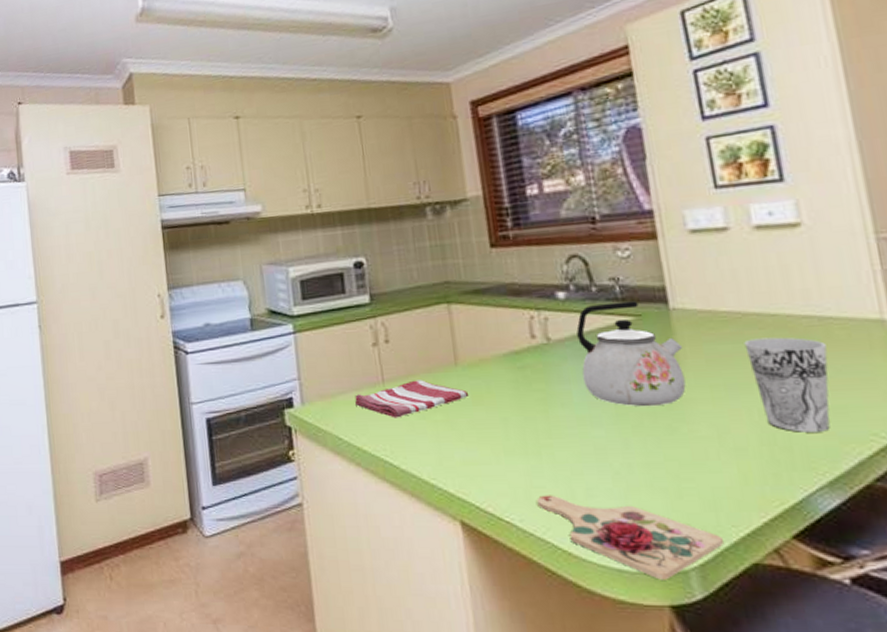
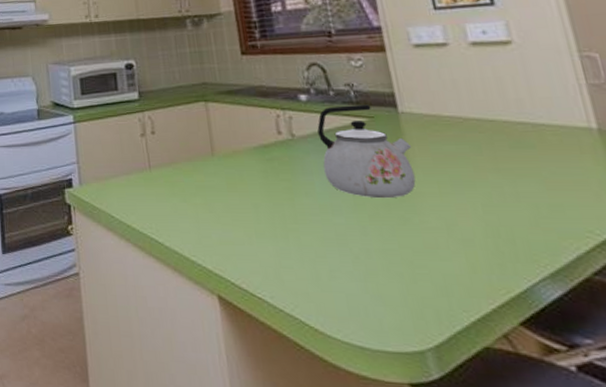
dish towel: present [354,380,470,418] -> none [125,167,225,200]
cutting board: present [537,495,723,580] -> none [285,274,456,359]
cup: present [744,337,830,432] -> none [466,140,549,227]

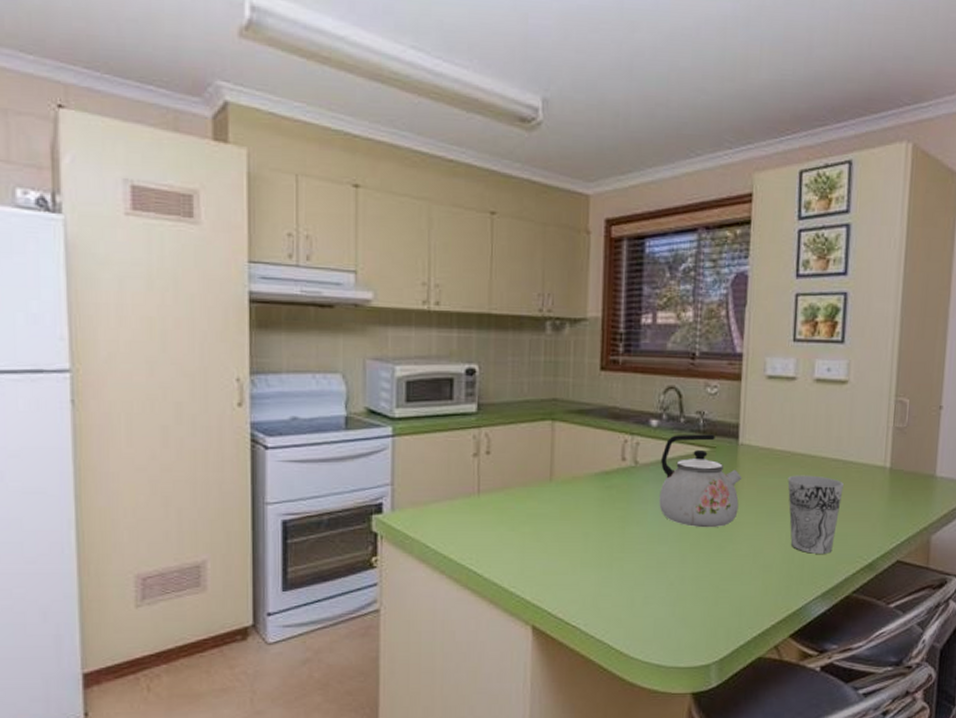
cup: none [466,140,549,227] -> present [787,475,844,554]

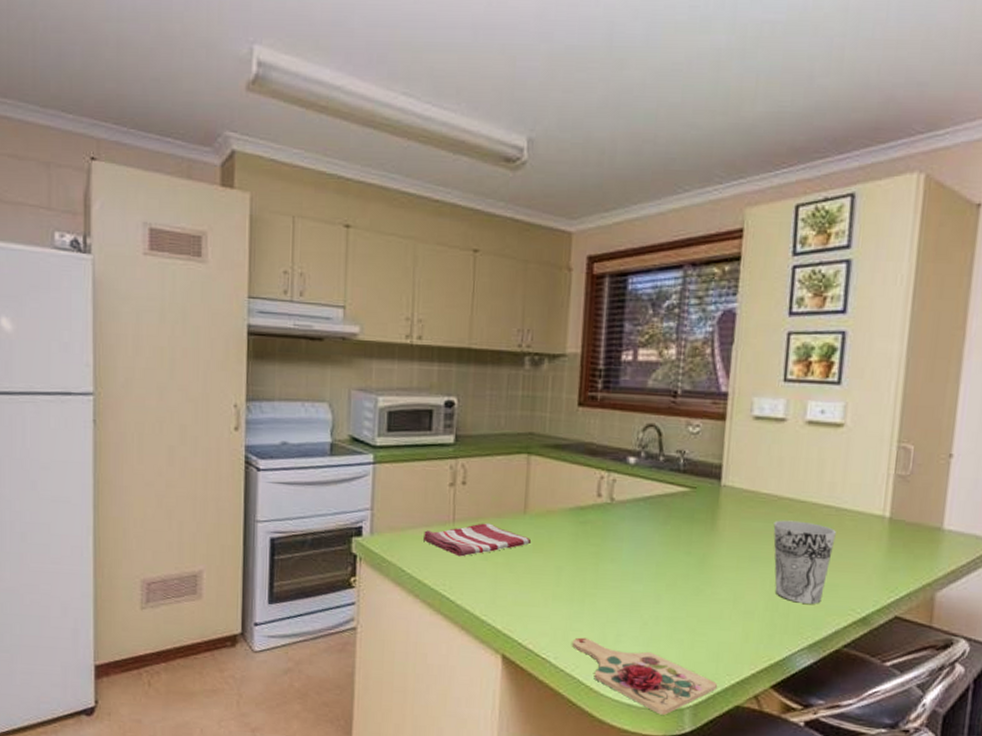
dish towel: none [447,493,558,529] -> present [422,523,532,557]
cutting board: none [601,602,740,672] -> present [572,637,717,715]
kettle: present [659,434,743,528] -> none [635,473,724,570]

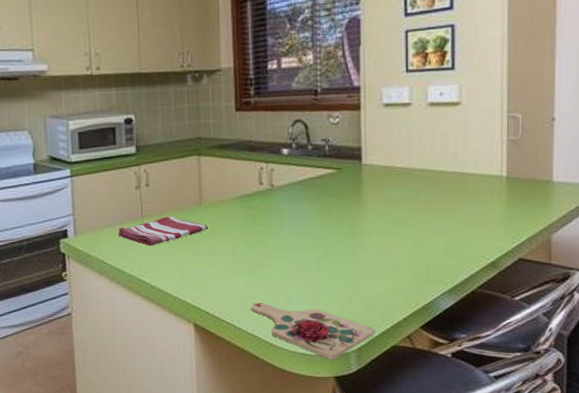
cup: present [773,520,836,604] -> none [409,187,462,256]

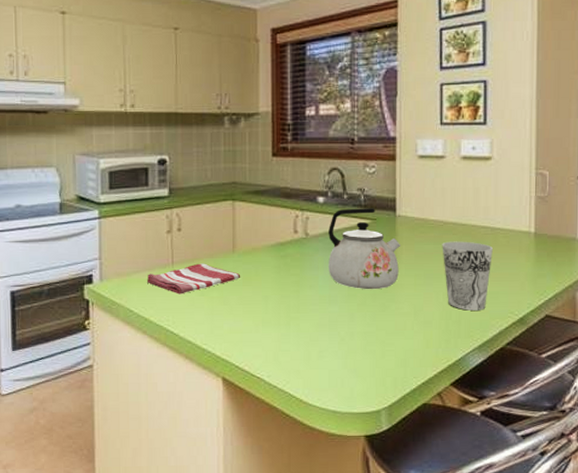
cutting board: present [251,302,375,360] -> none [282,356,406,417]
kettle: none [294,157,368,238] -> present [328,208,401,290]
cup: none [409,187,462,256] -> present [442,241,493,311]

